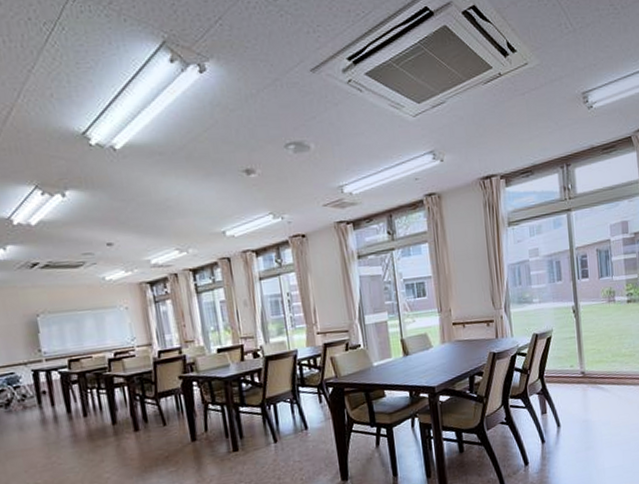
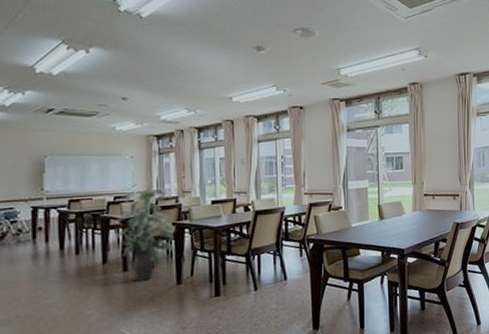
indoor plant: none [119,335,184,441] -> present [116,183,176,282]

